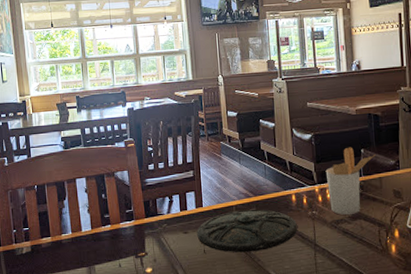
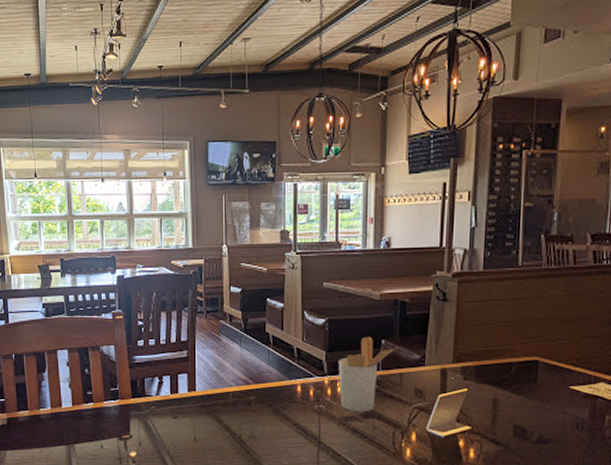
plate: present [197,209,298,253] -> none [187,397,302,444]

